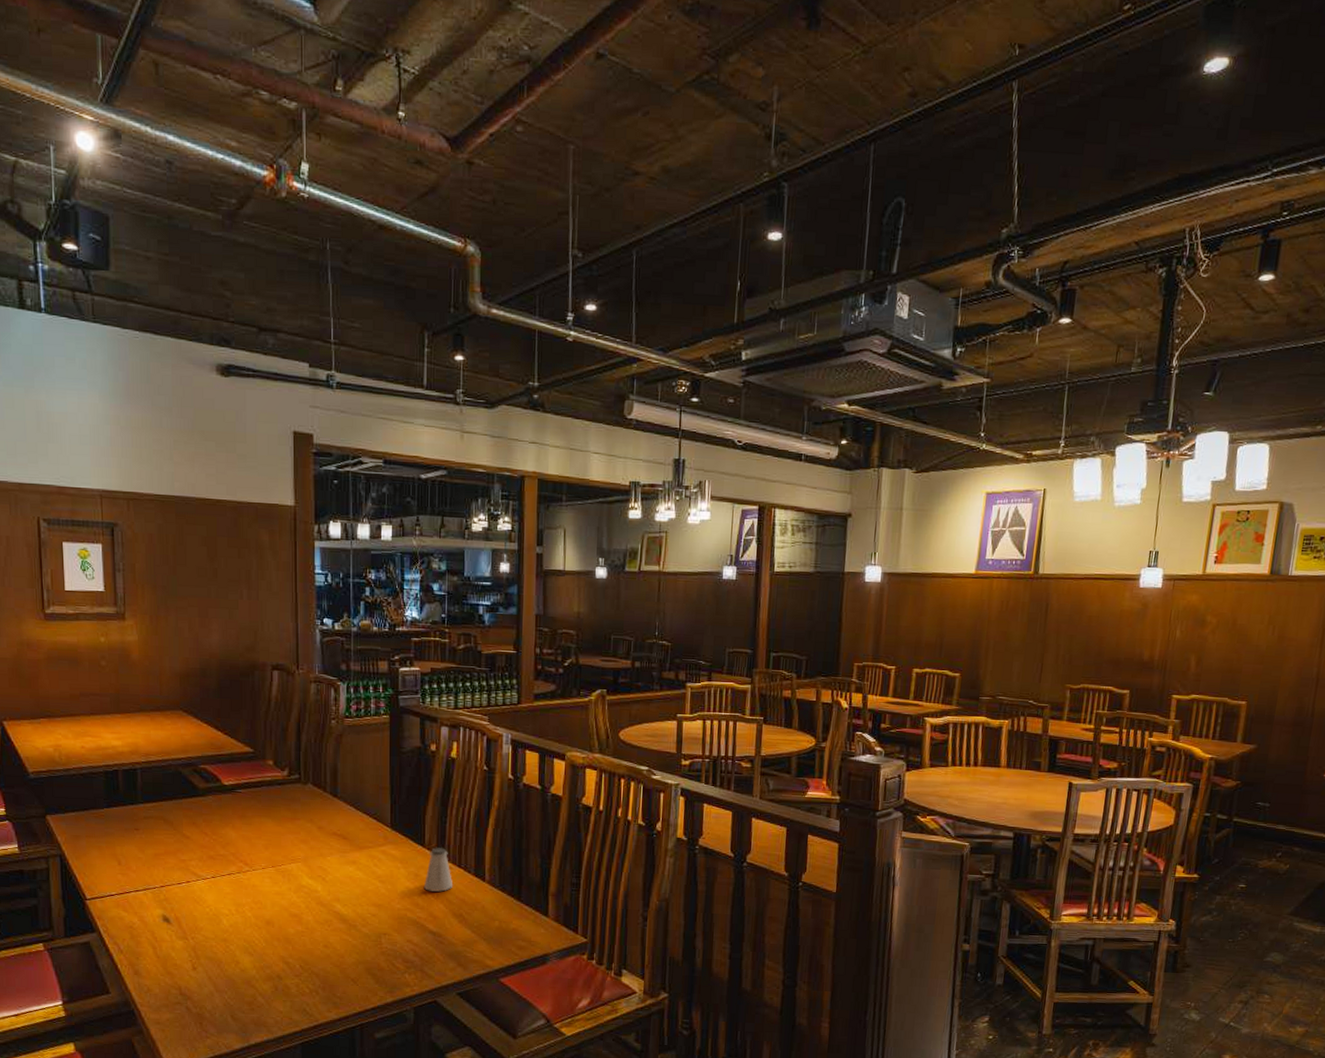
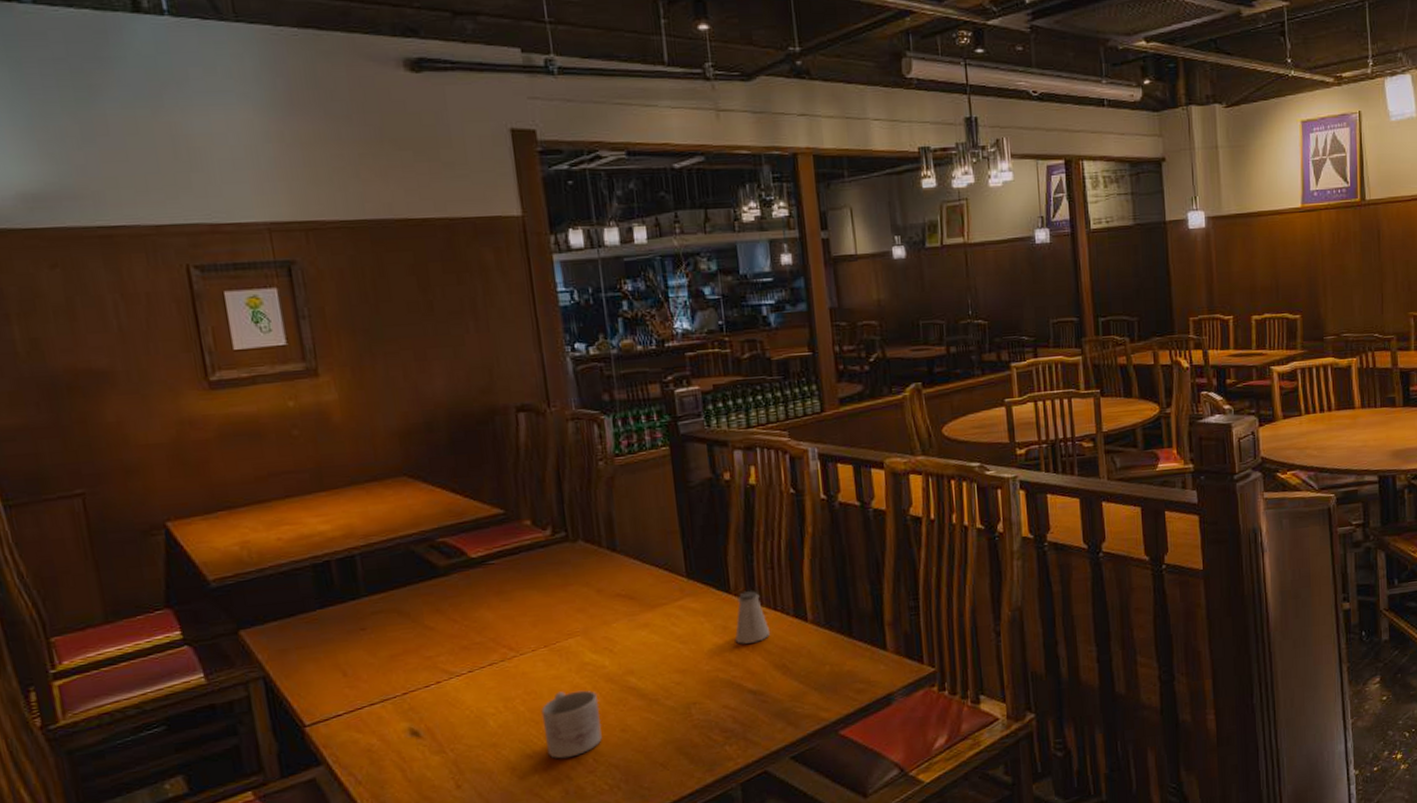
mug: none [264,905,310,961] -> present [541,690,602,759]

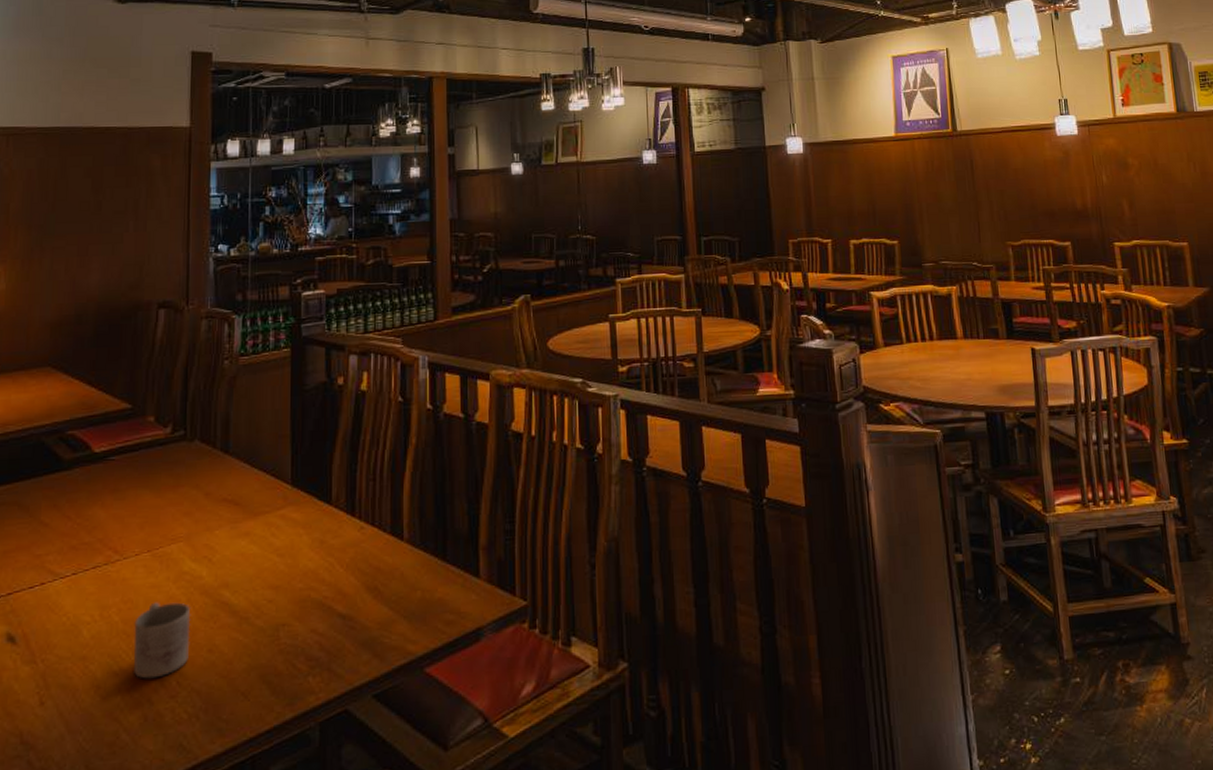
saltshaker: present [734,591,770,644] -> none [330,503,365,561]

